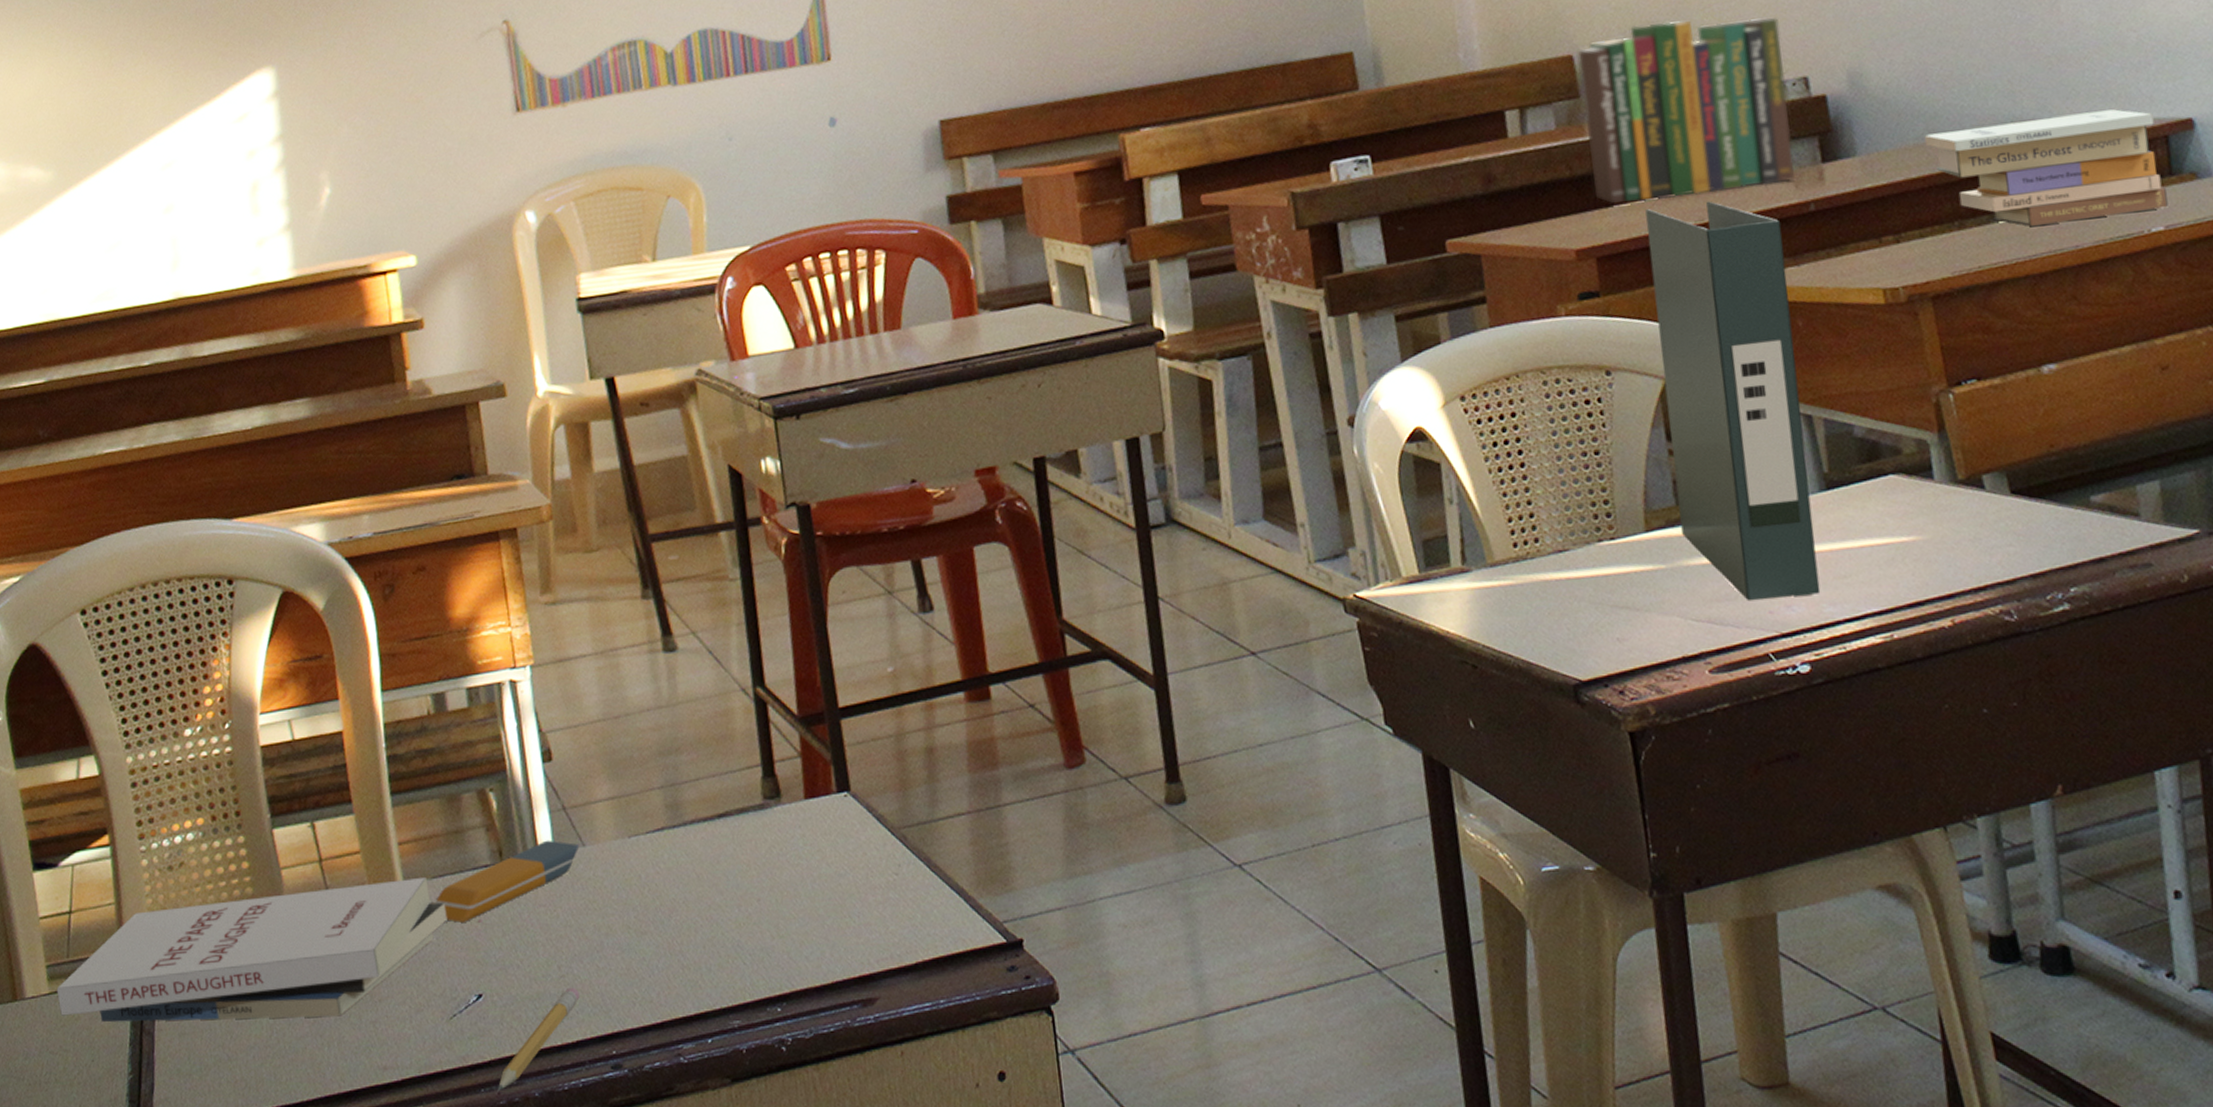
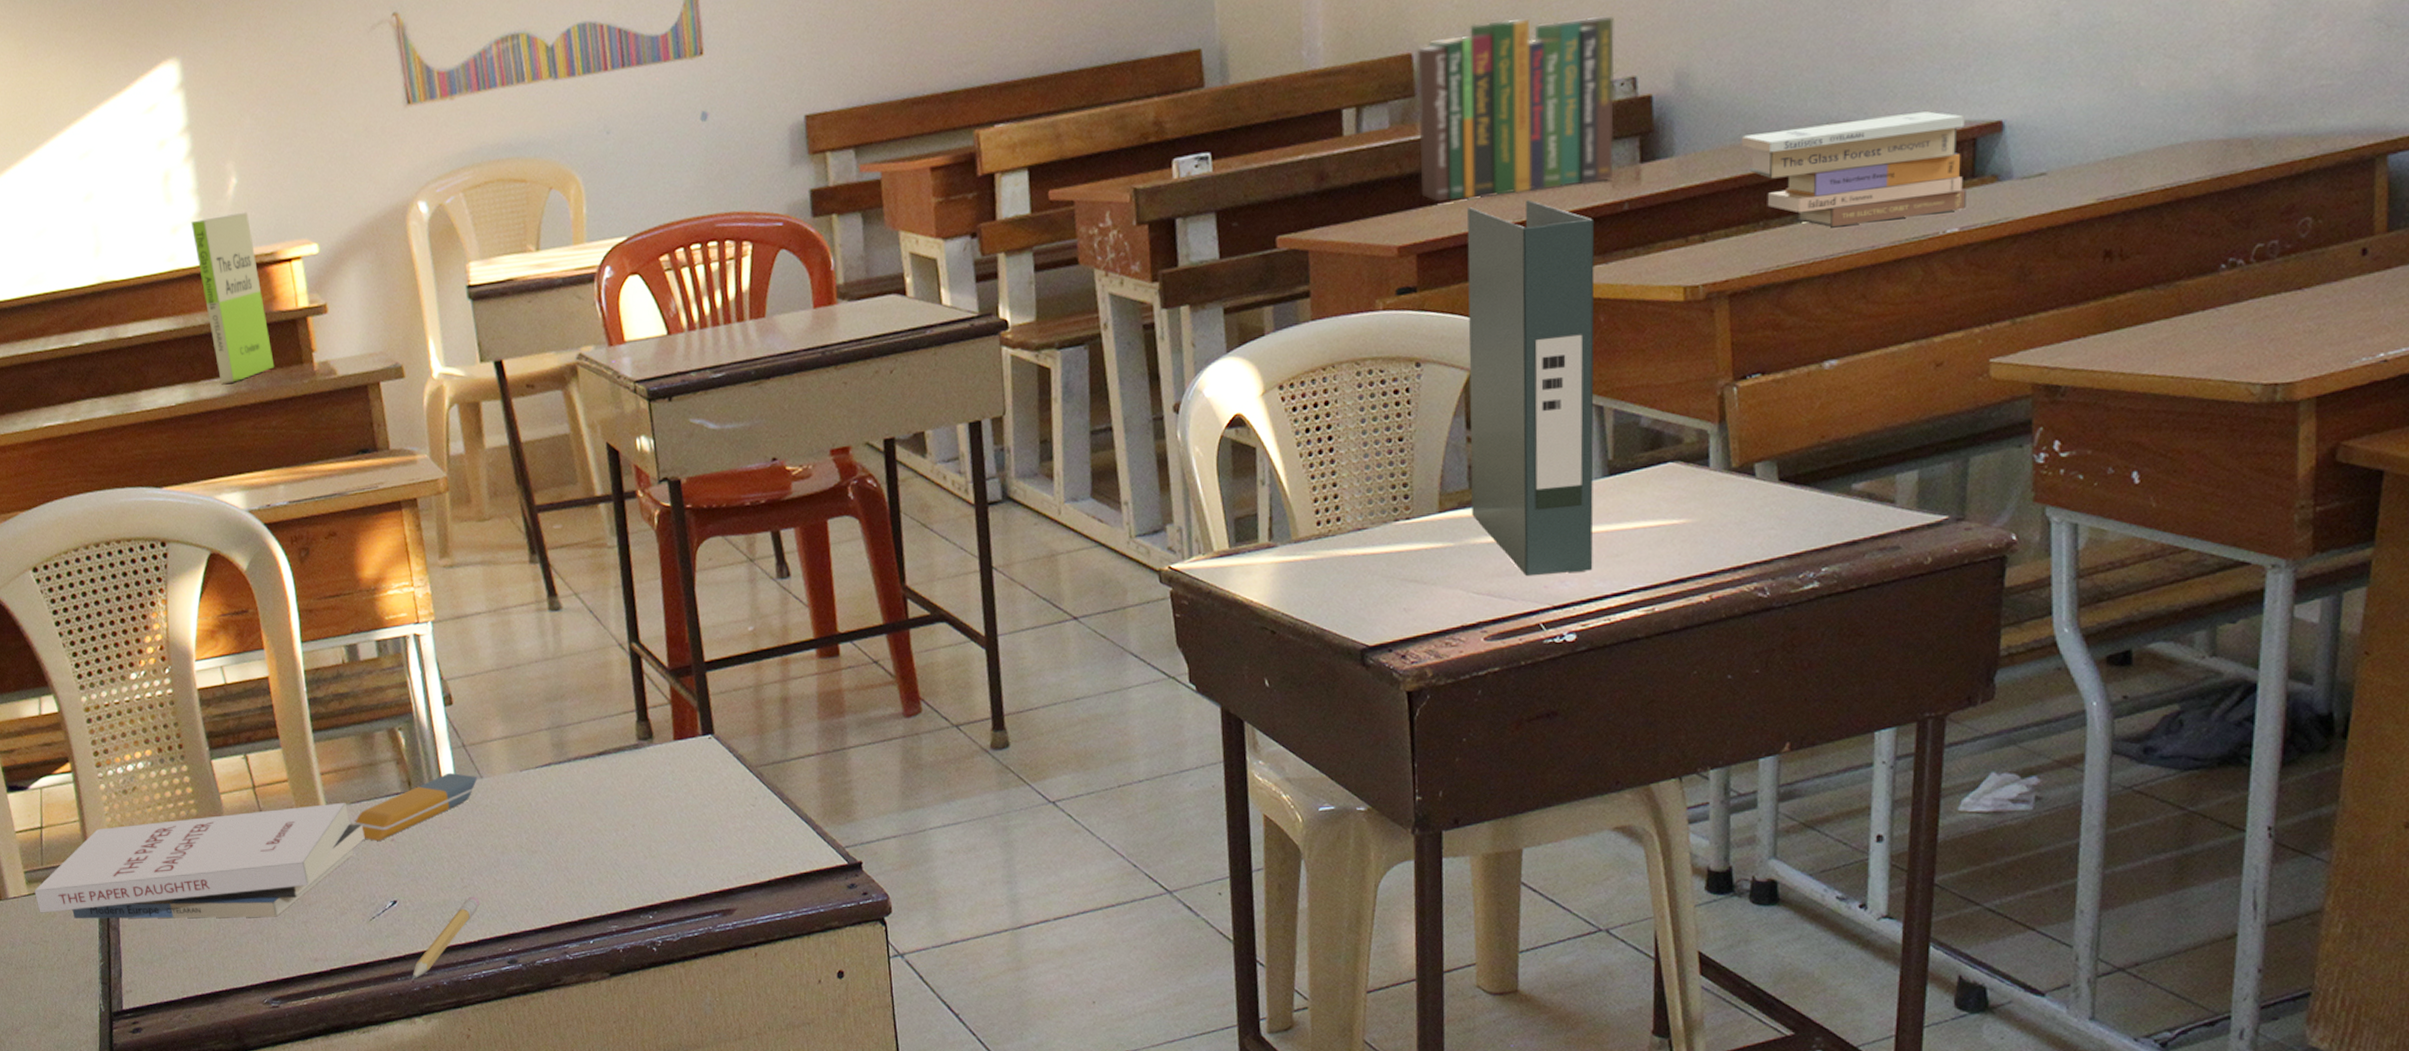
book: none [279,224,364,405] -> present [191,213,275,384]

